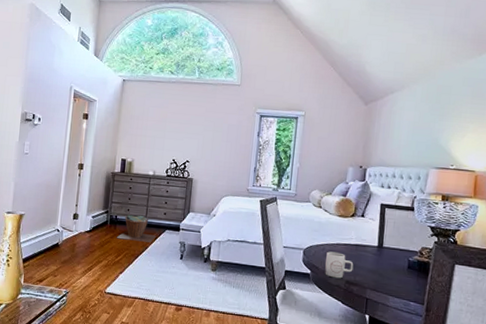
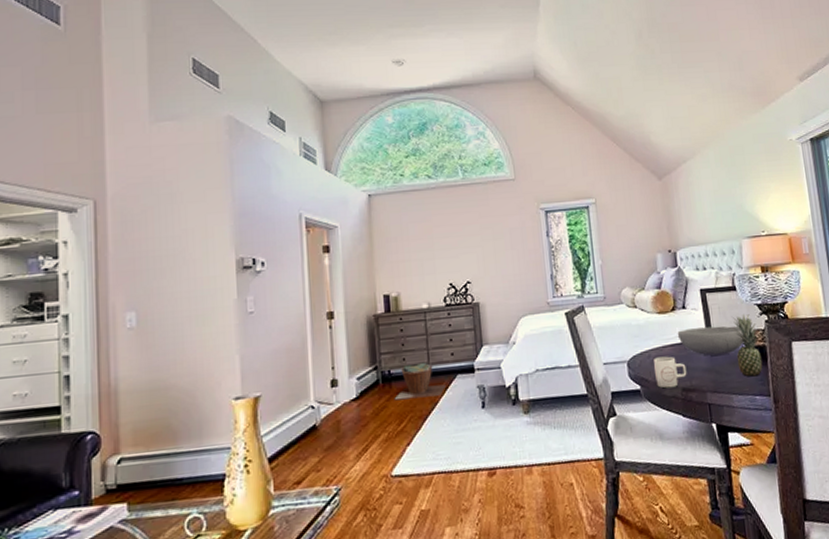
bowl: none [351,234,412,263] -> present [677,325,744,356]
fruit: none [400,232,427,286] -> present [731,313,763,377]

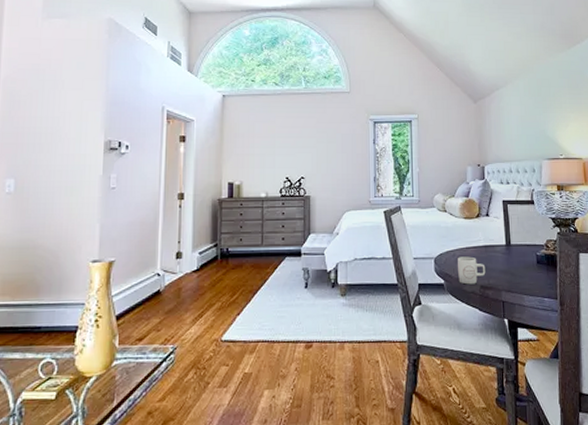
laundry basket: present [394,362,447,401] -> none [229,243,276,275]
bowl: present [677,325,744,356] -> none [480,234,538,260]
fruit: present [731,313,763,377] -> none [528,225,553,281]

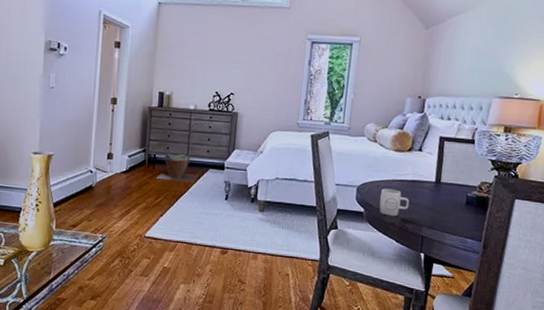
laundry basket: none [229,243,276,275] -> present [155,153,200,183]

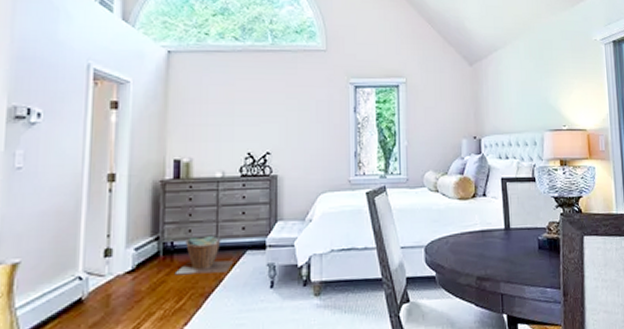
mug: present [379,188,410,217] -> none [450,243,483,276]

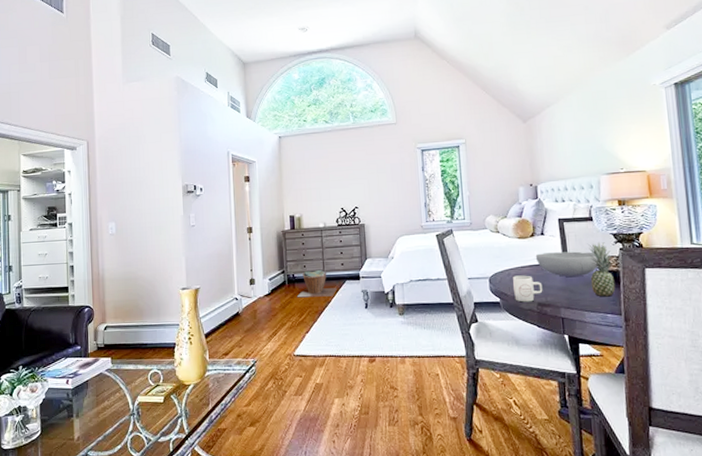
mug: none [450,243,483,276] -> present [512,275,543,302]
bowl: none [476,216,540,246] -> present [535,251,599,277]
fruit: none [529,205,555,269] -> present [587,241,616,297]

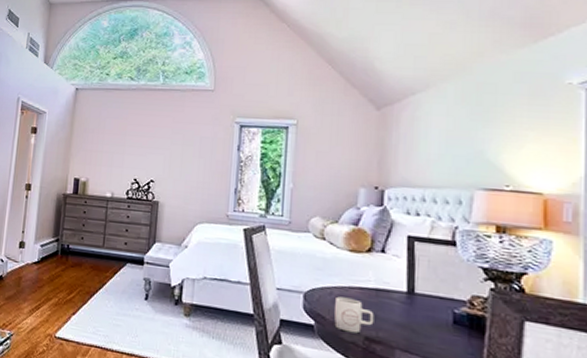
laundry basket: present [296,269,338,298] -> none [68,244,116,278]
bowl: present [535,251,599,277] -> none [369,274,458,315]
fruit: present [587,241,616,297] -> none [442,273,480,349]

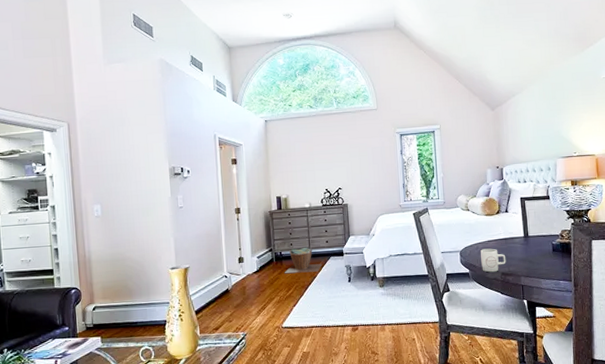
laundry basket: none [68,244,116,278] -> present [284,247,323,274]

